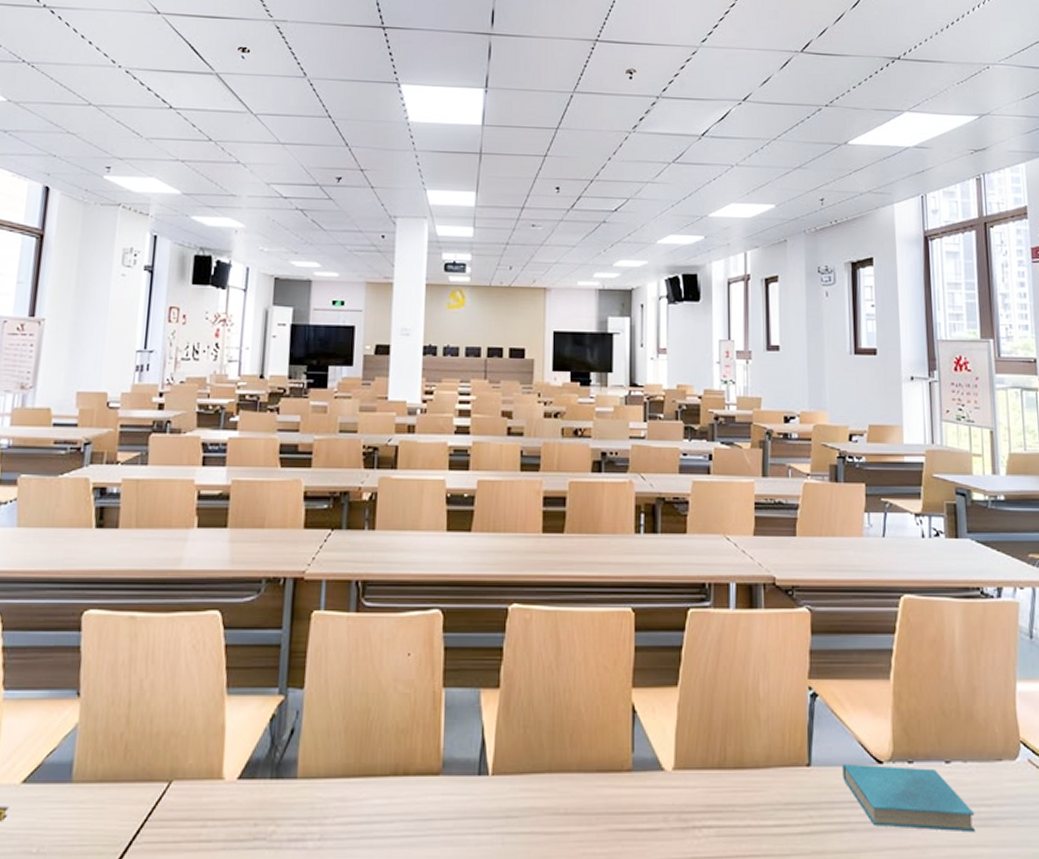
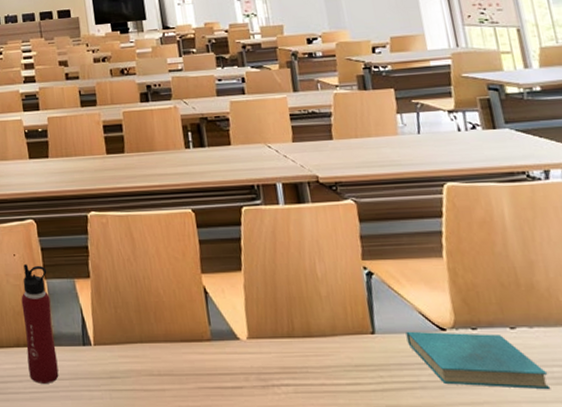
water bottle: none [404,667,447,824] -> present [21,264,59,383]

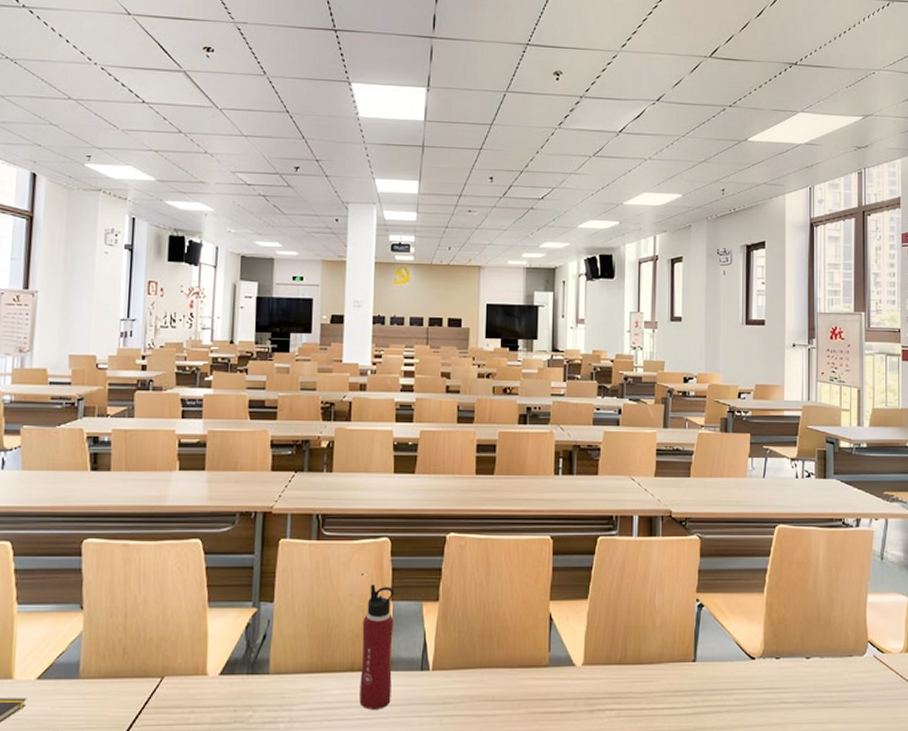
book: present [405,331,551,390] -> none [722,659,828,712]

